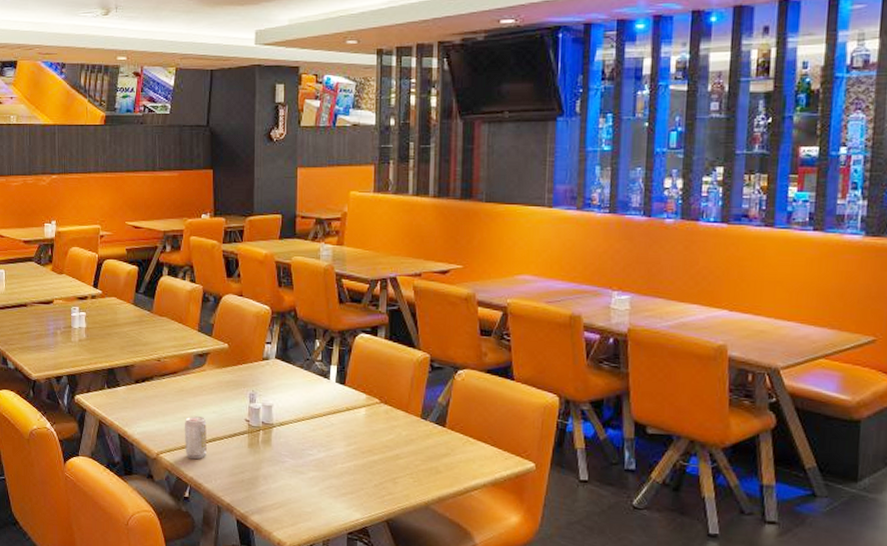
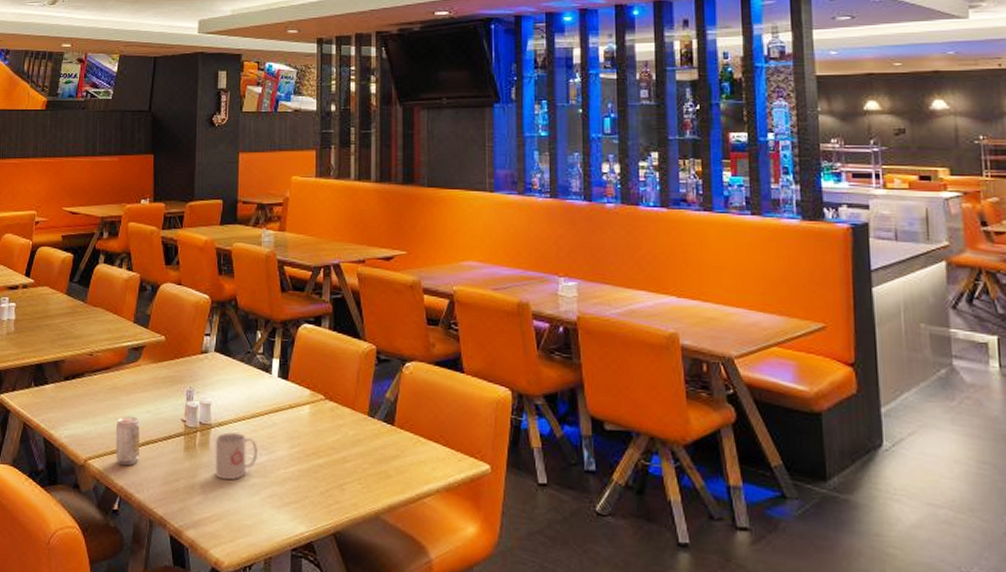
mug: none [277,431,316,473] -> present [215,432,257,480]

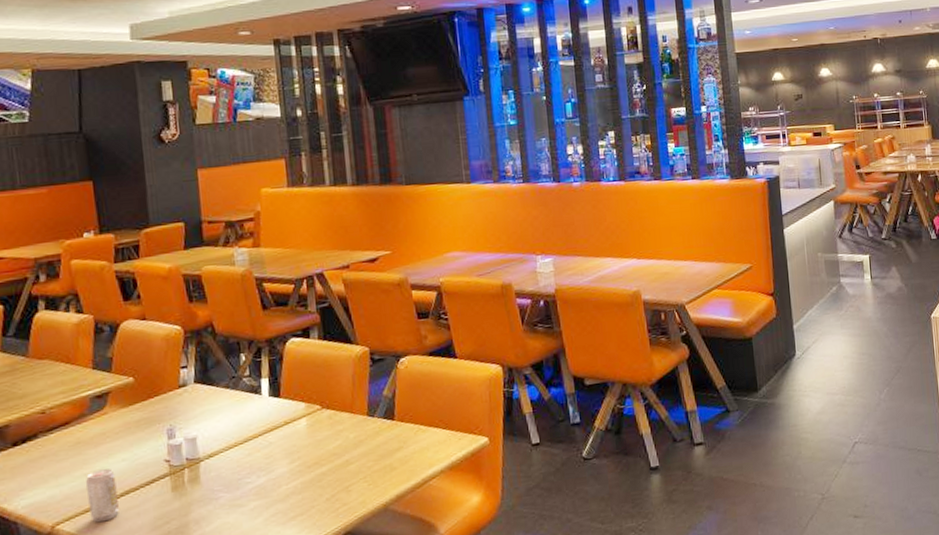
mug: present [215,432,257,480] -> none [206,460,256,511]

